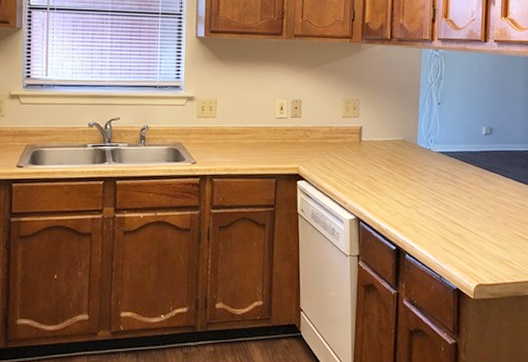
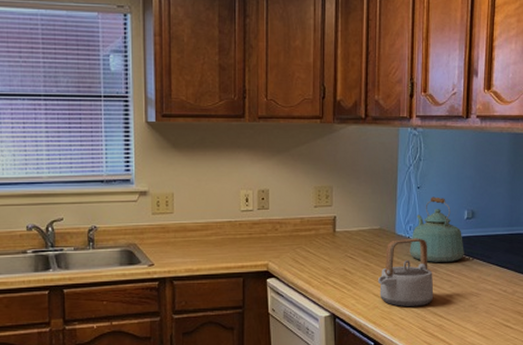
teapot: none [400,150,453,215] -> present [378,238,434,307]
kettle: none [430,112,483,175] -> present [409,197,464,263]

